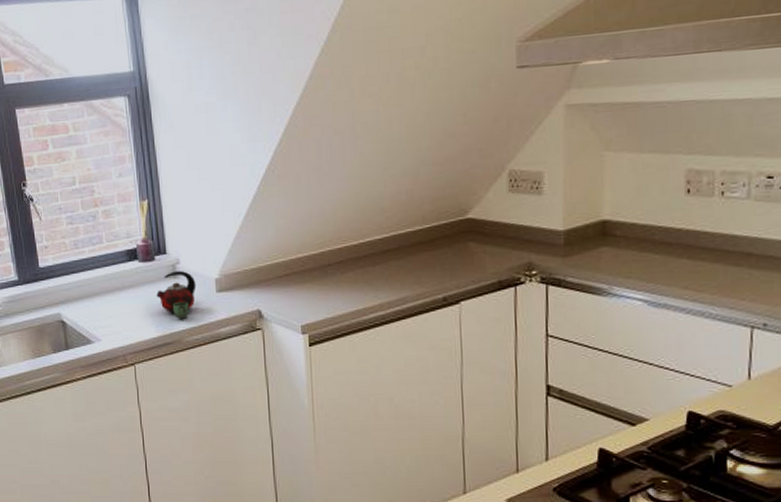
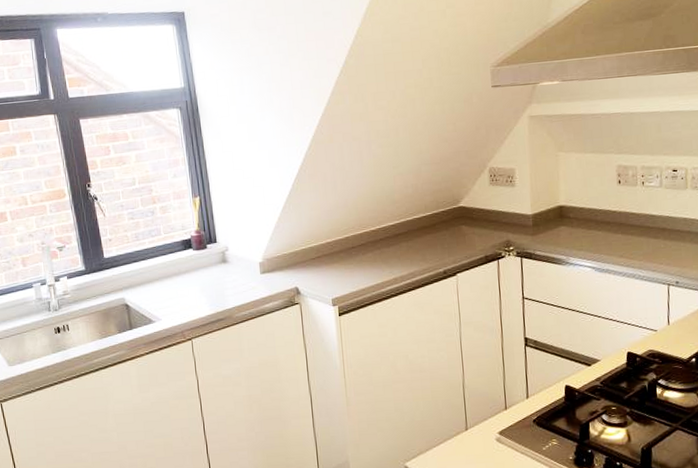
kettle: present [156,271,197,319] -> none [209,257,244,298]

